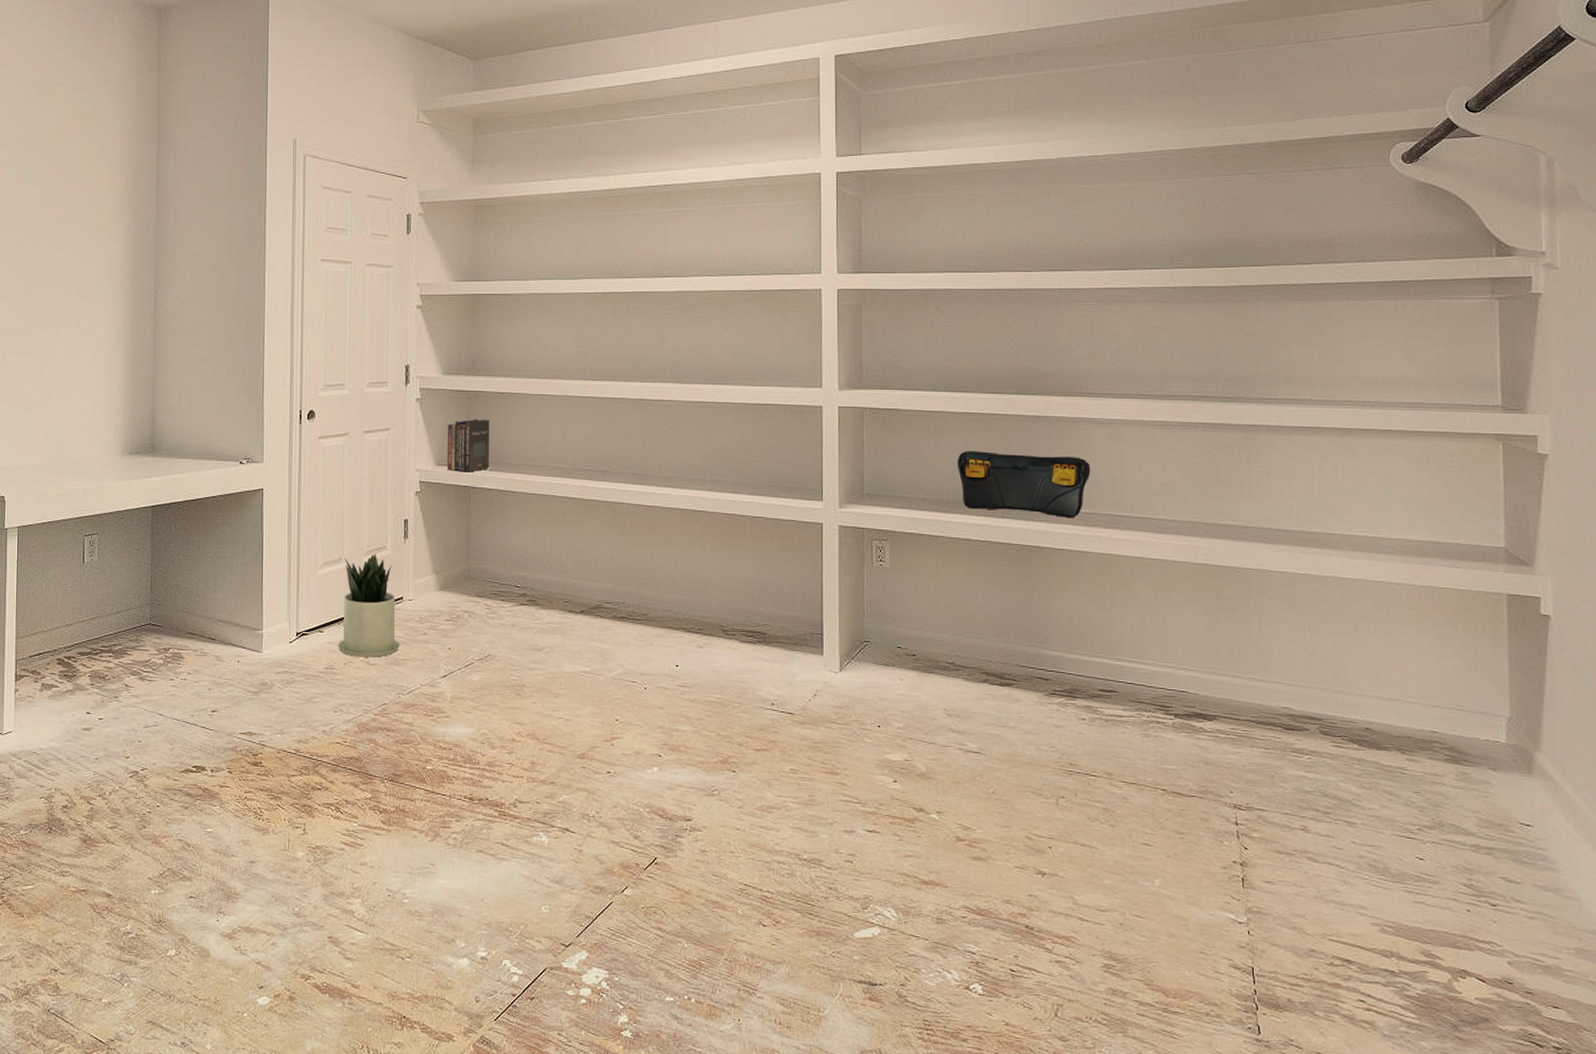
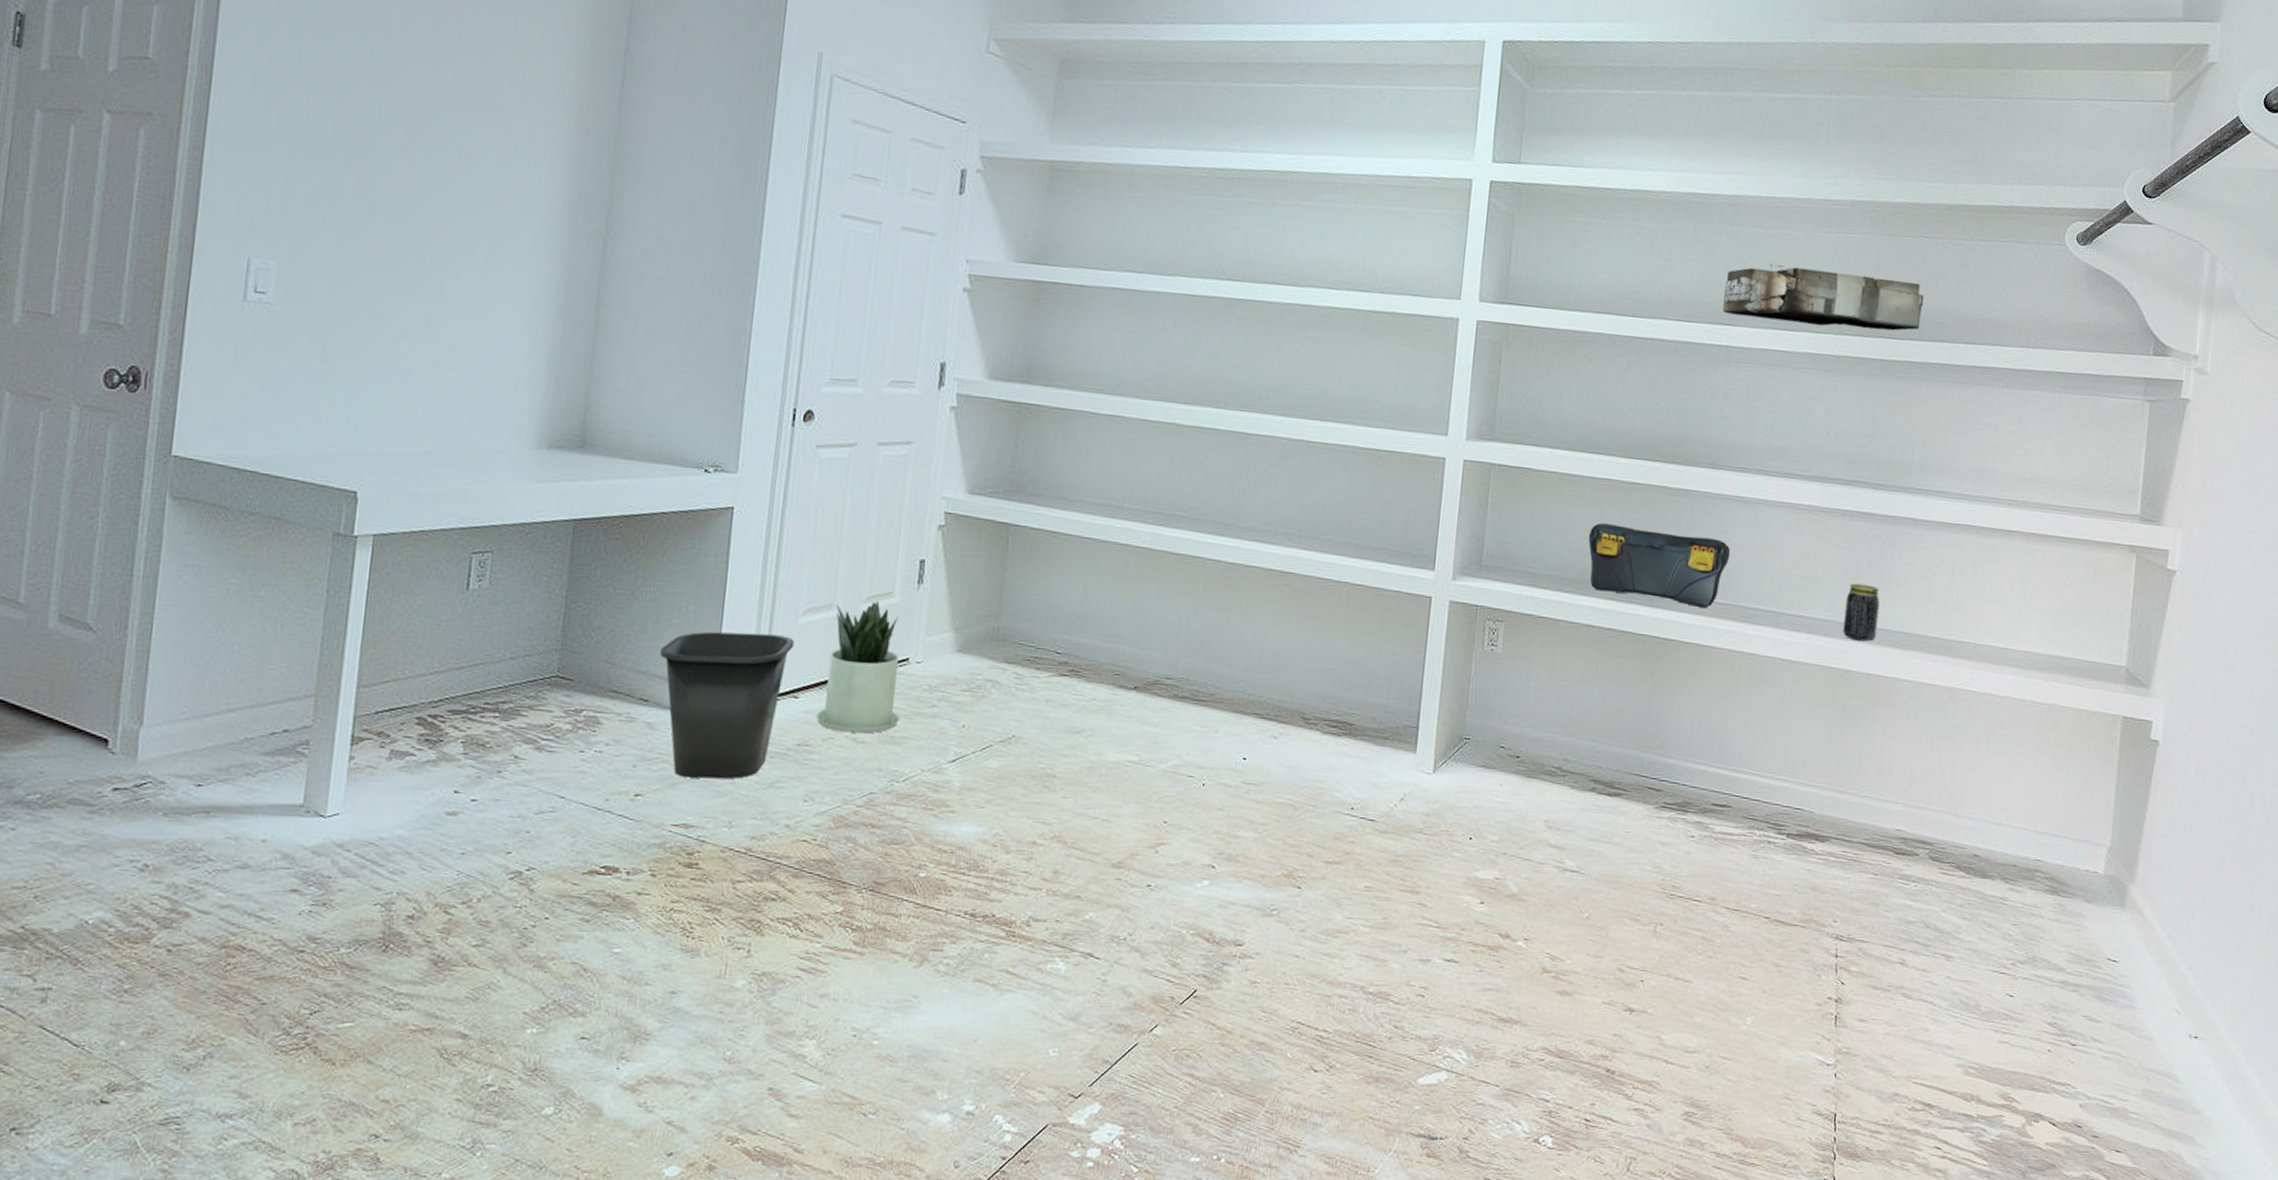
waste bin: none [221,584,317,697] -> present [660,631,795,779]
books: present [447,419,489,472] -> none [983,438,1043,506]
storage container: none [1059,213,1253,263] -> present [1723,263,1924,331]
jar: none [1208,487,1242,539] -> present [1843,583,1880,642]

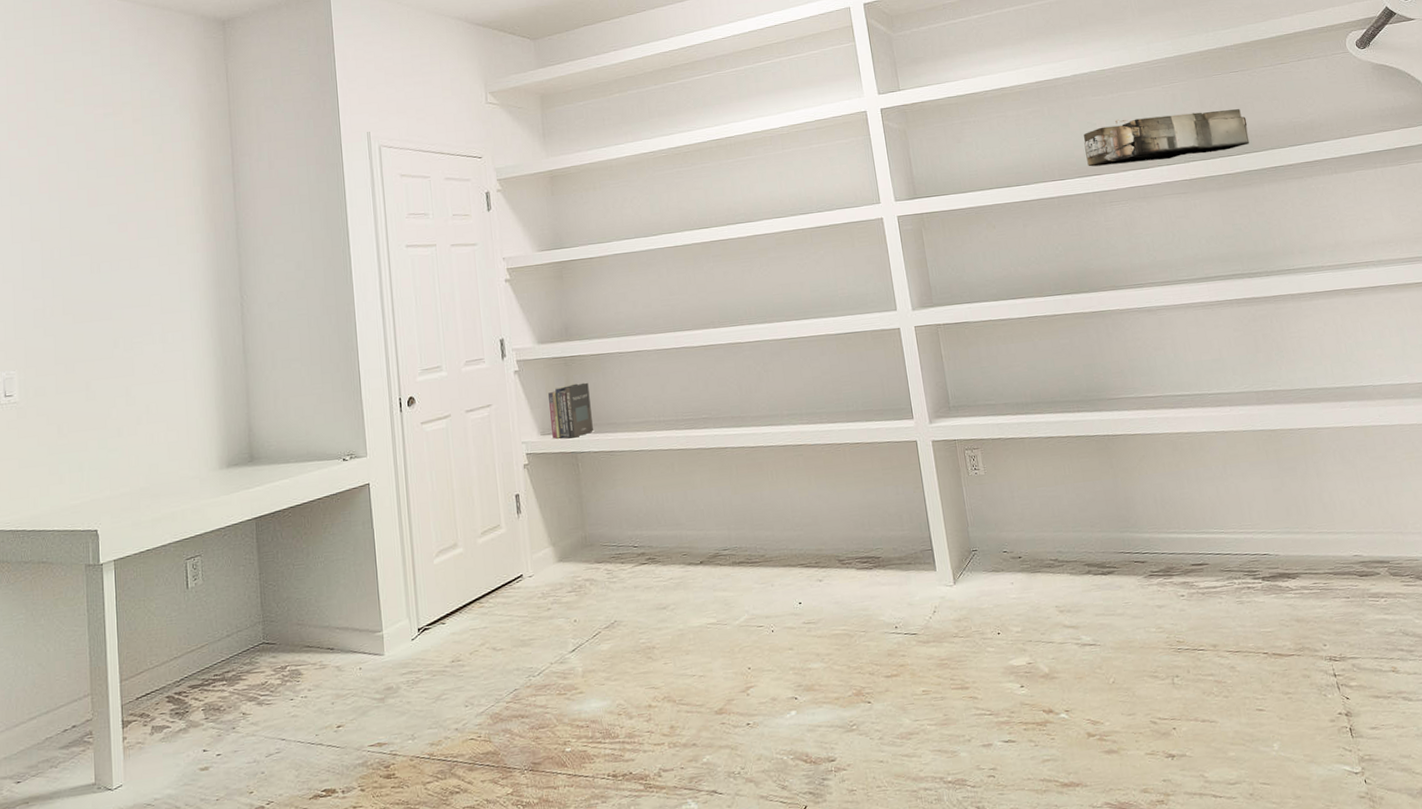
waste bin: present [660,631,795,779] -> none [336,576,434,705]
planter: present [815,600,900,734] -> none [459,533,525,645]
books: none [983,438,1043,506] -> present [548,382,593,439]
toolbox: present [1588,523,1731,608] -> none [1029,345,1149,408]
jar: present [1843,583,1880,642] -> none [1253,356,1289,404]

